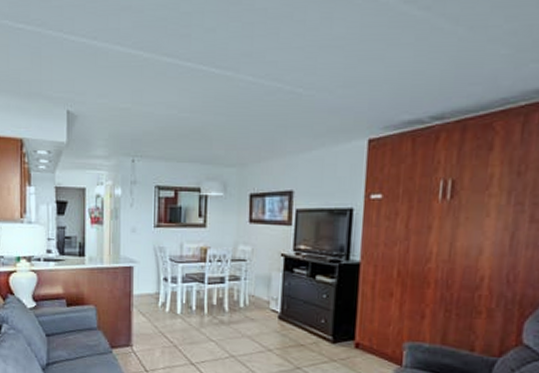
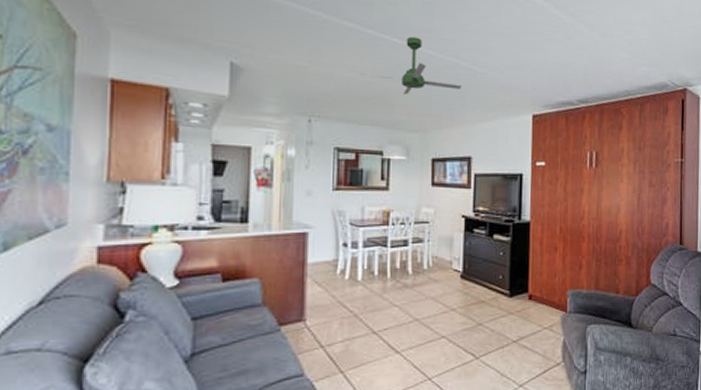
ceiling fan: none [179,63,284,127] -> present [361,36,462,95]

